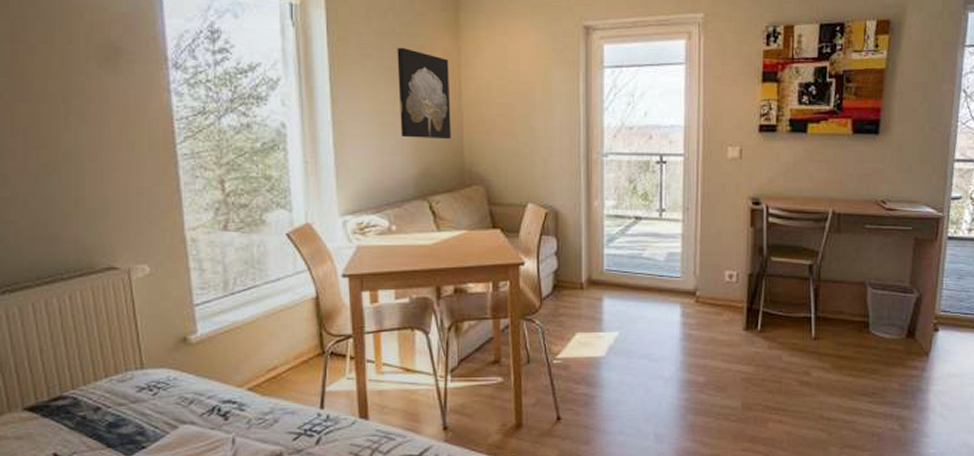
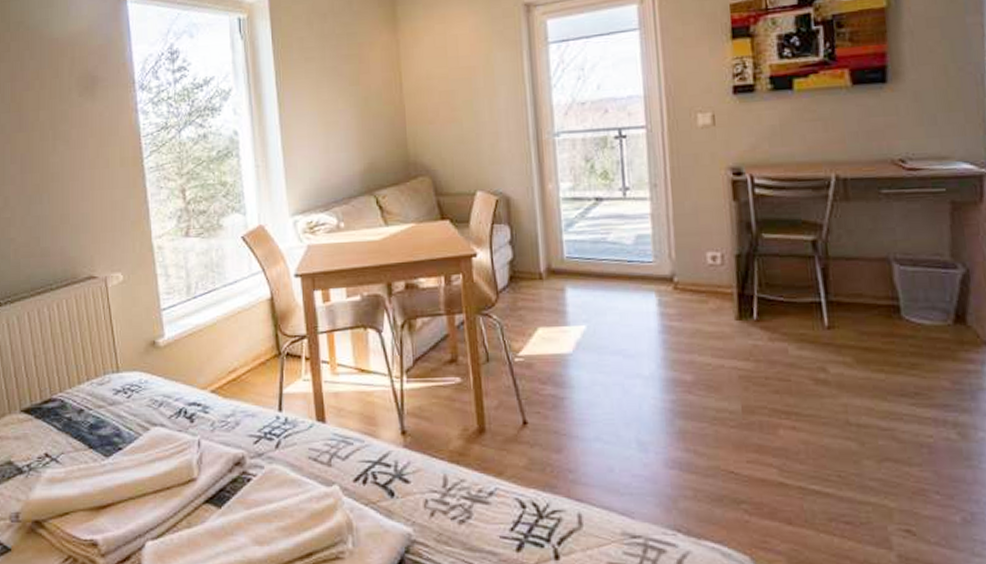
wall art: present [397,47,451,139] -> none [338,46,394,135]

